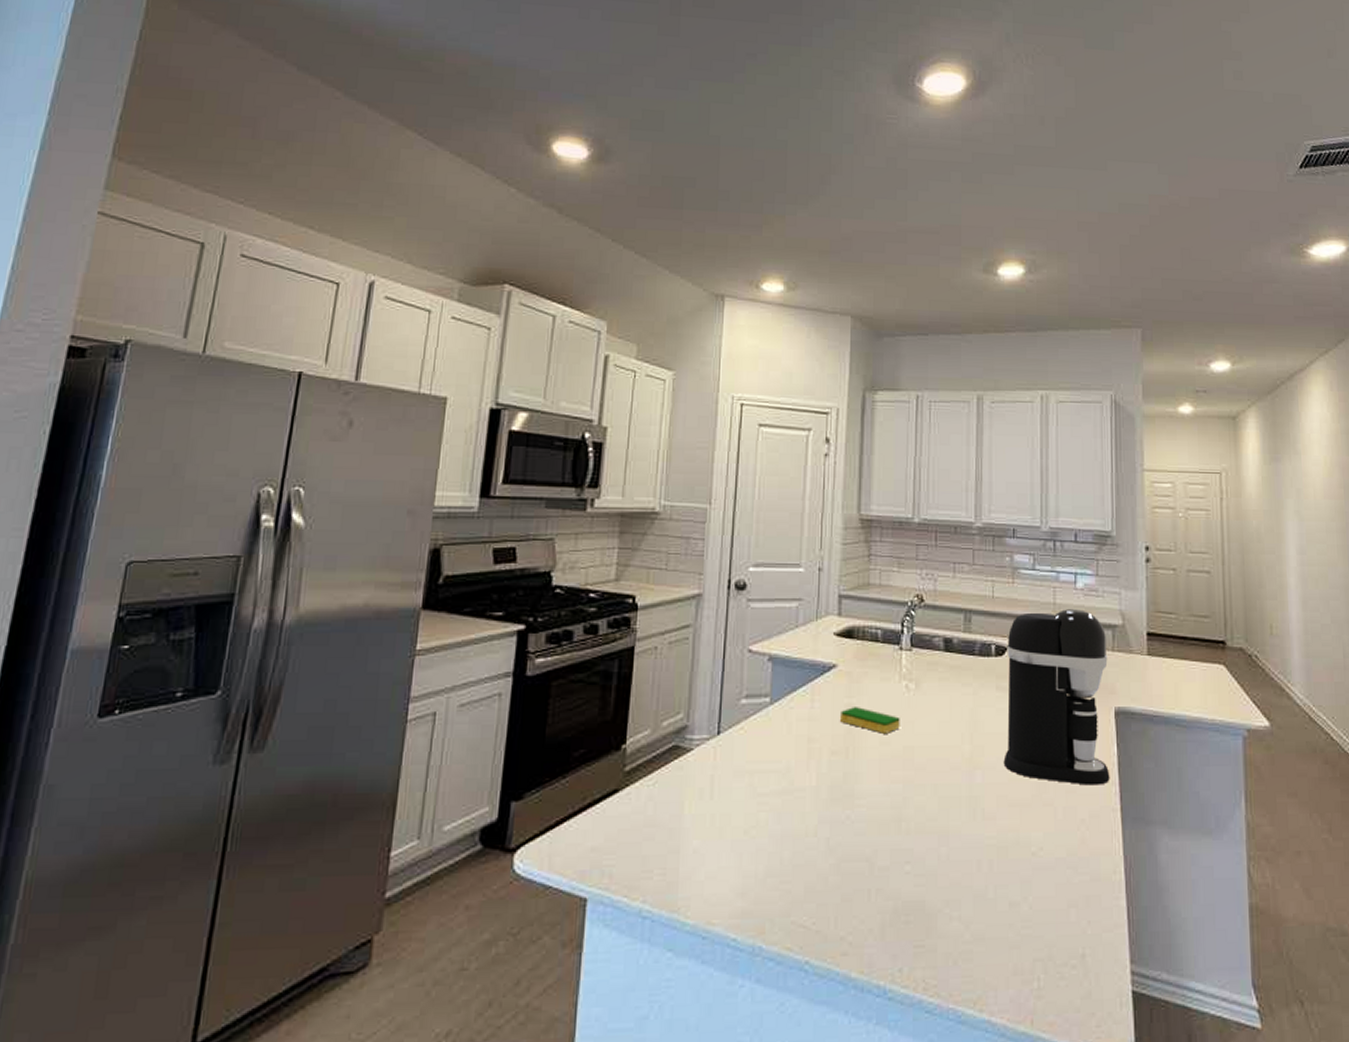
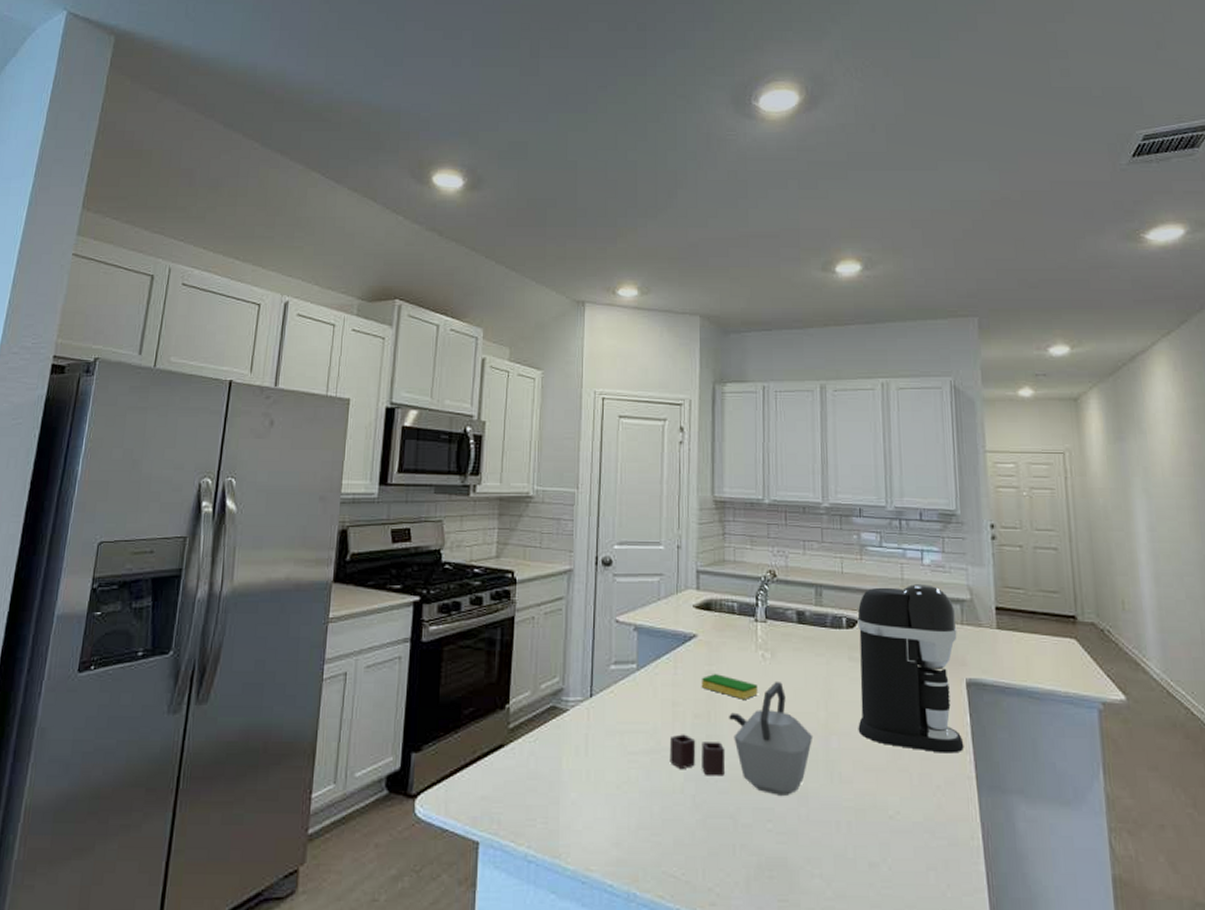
kettle: none [803,713,957,835] -> present [669,681,813,795]

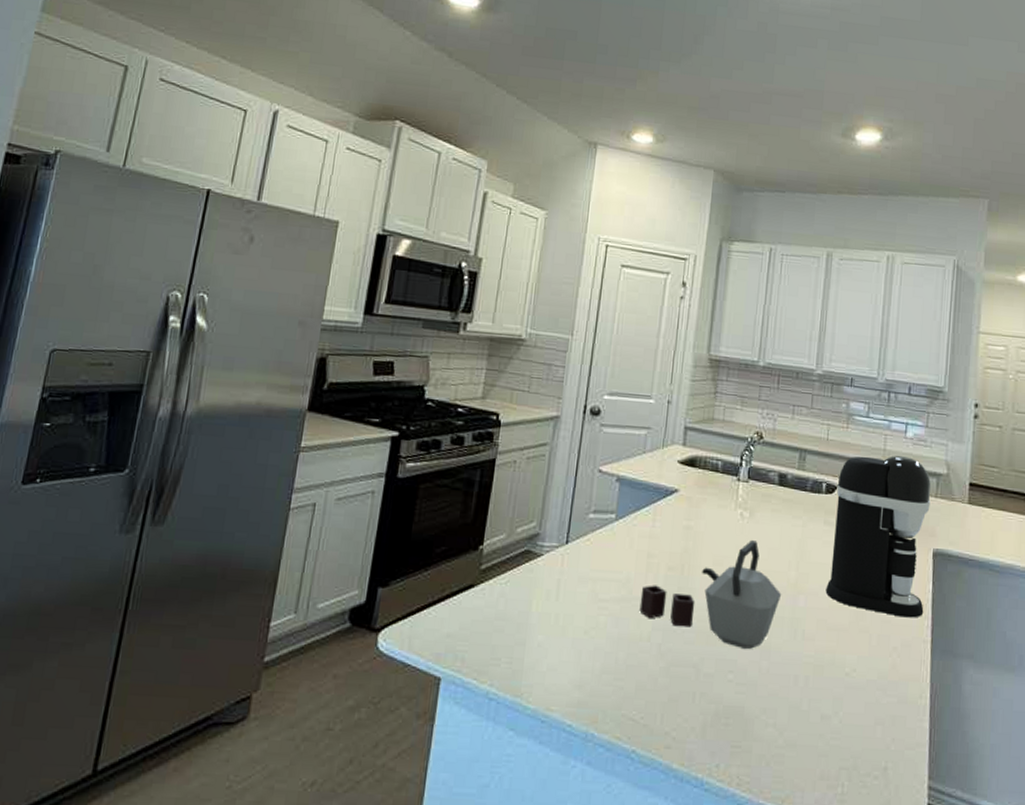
dish sponge: present [701,674,758,699] -> none [677,529,733,555]

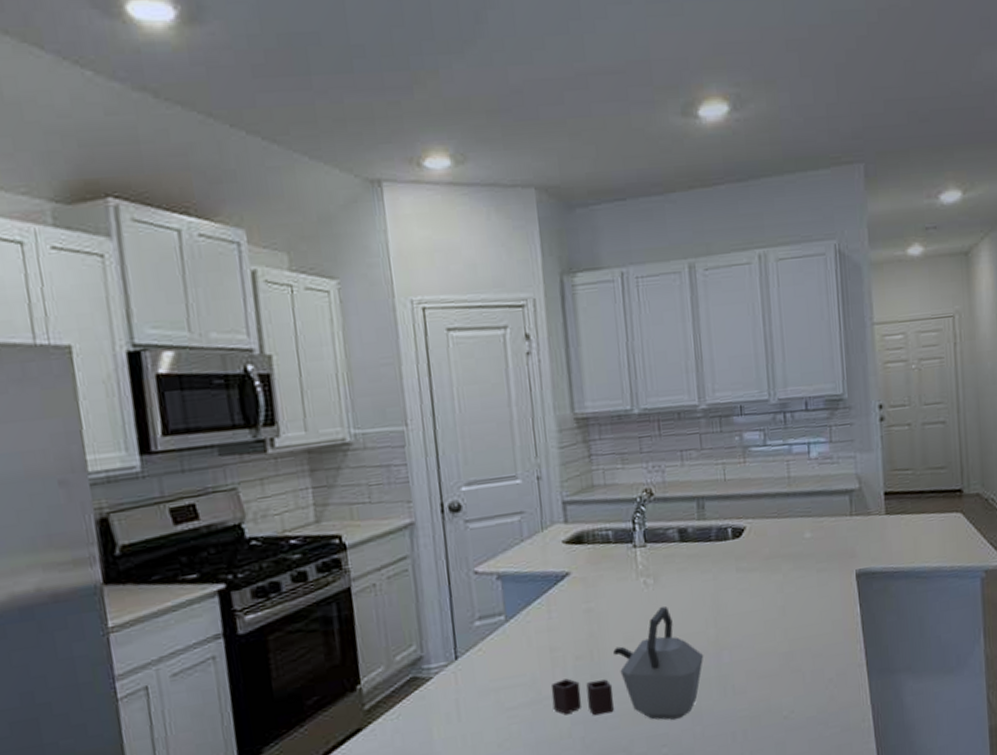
coffee maker: present [825,455,931,618] -> none [743,479,855,650]

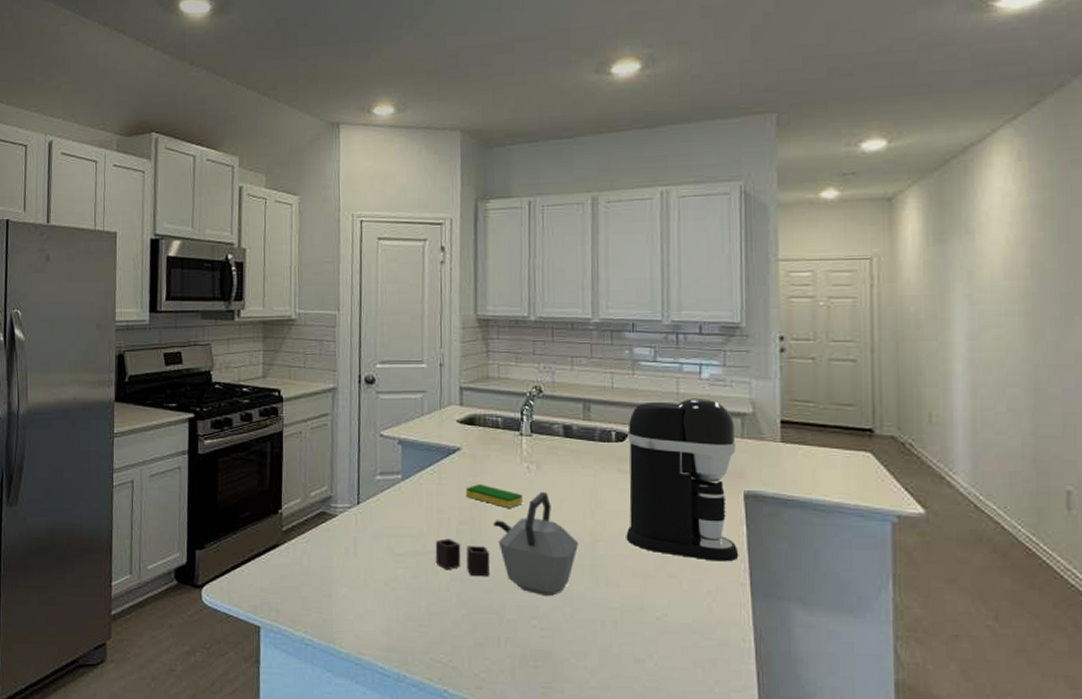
dish sponge: none [579,610,643,632] -> present [465,484,523,508]
coffee maker: none [743,479,855,650] -> present [626,397,739,562]

